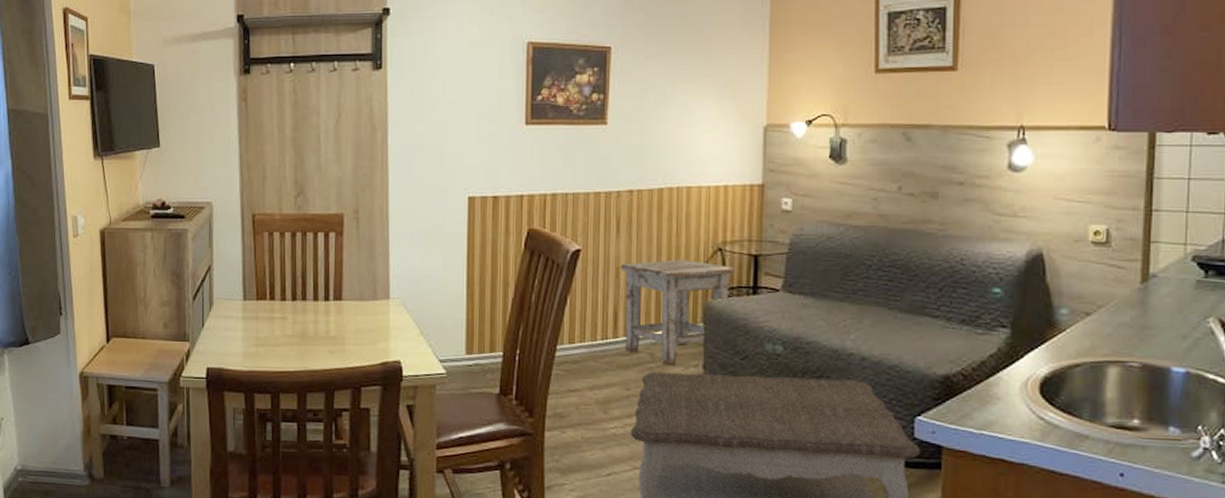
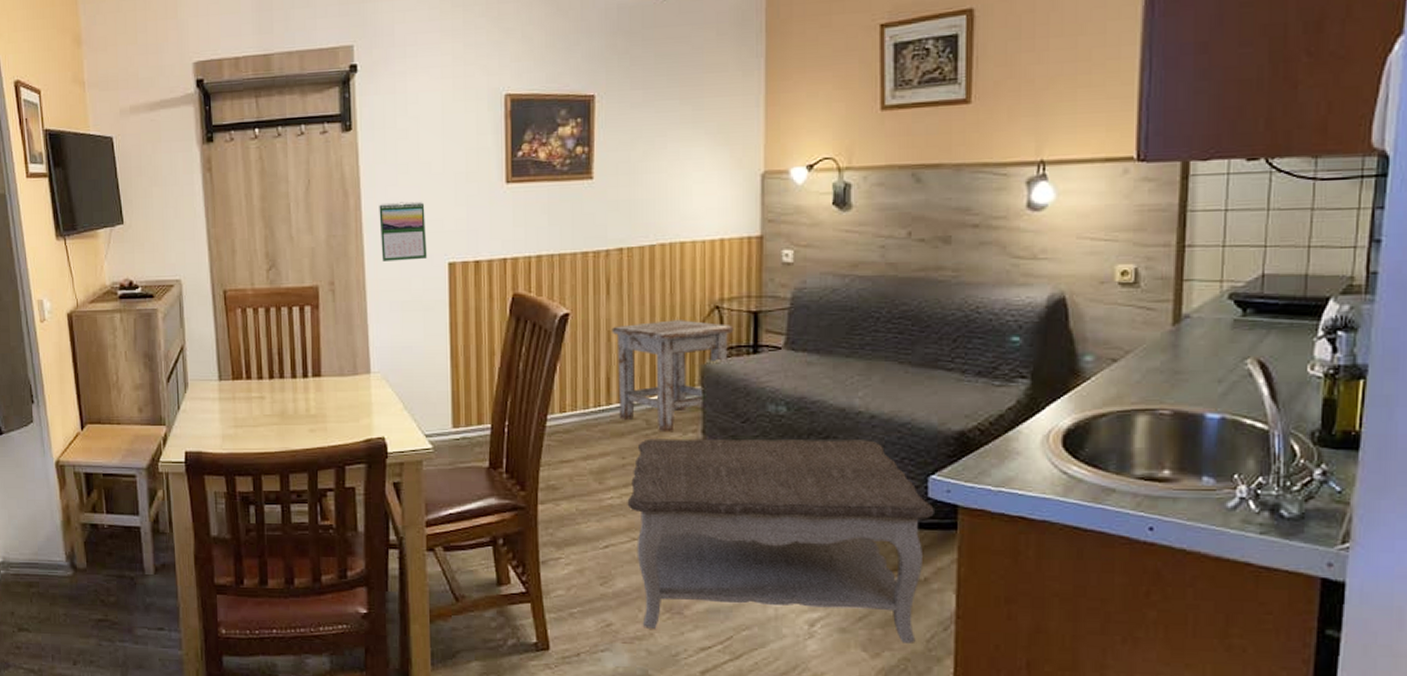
calendar: none [404,138,449,193] -> present [379,201,428,261]

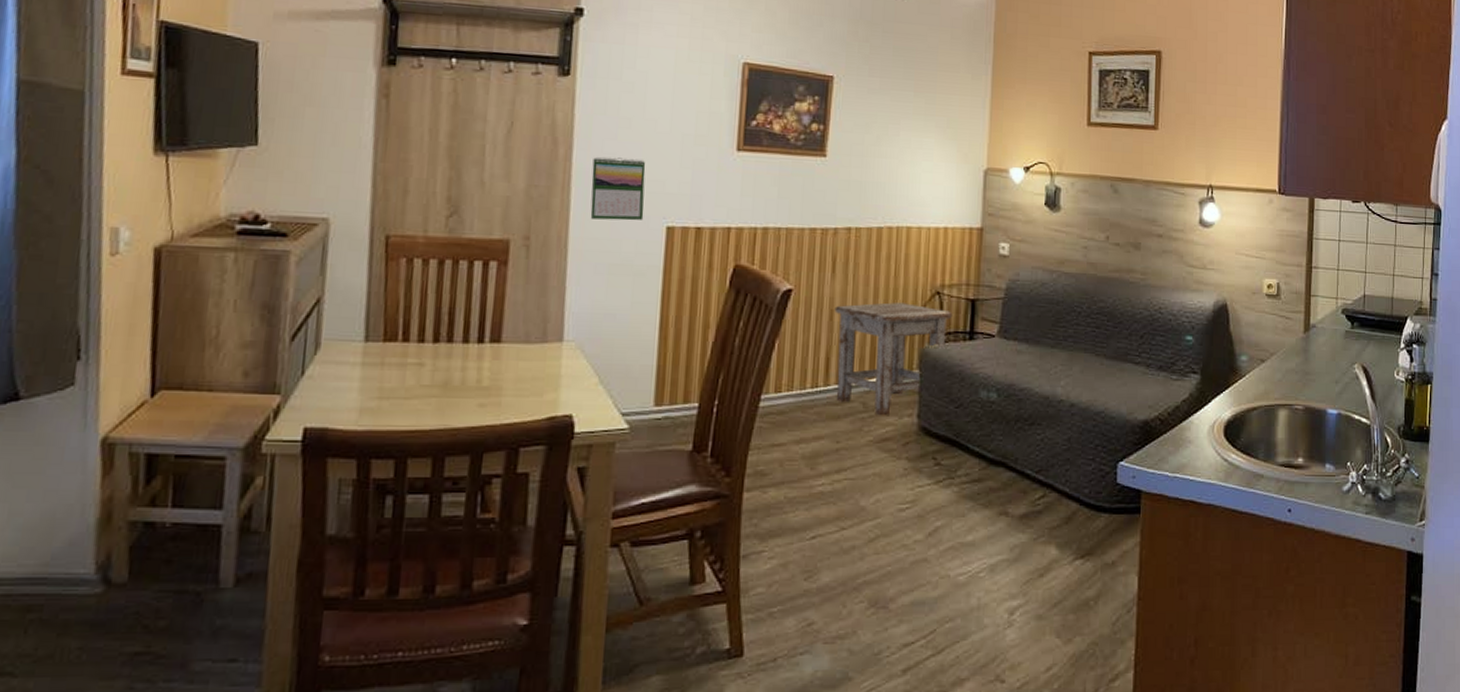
coffee table: present [627,438,934,643] -> none [838,422,1122,627]

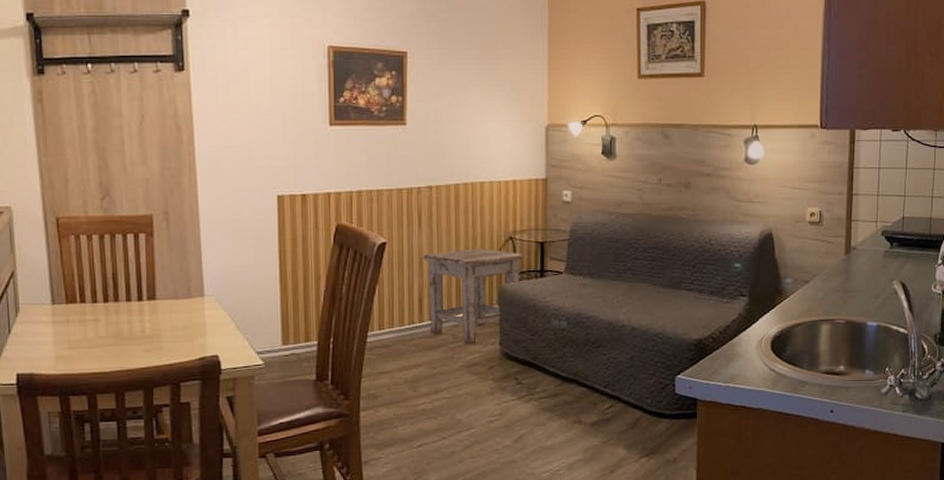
calendar: present [590,156,646,221] -> none [211,139,258,193]

